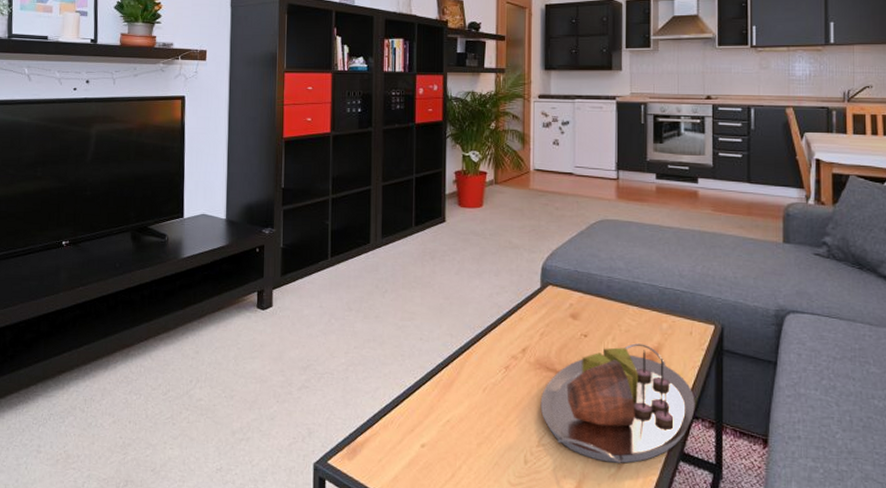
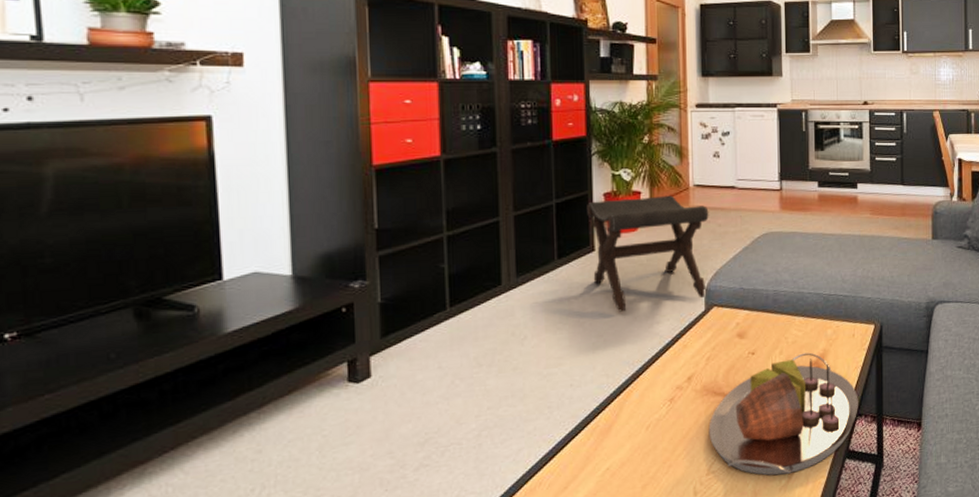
footstool: none [440,177,547,279] -> present [587,195,709,312]

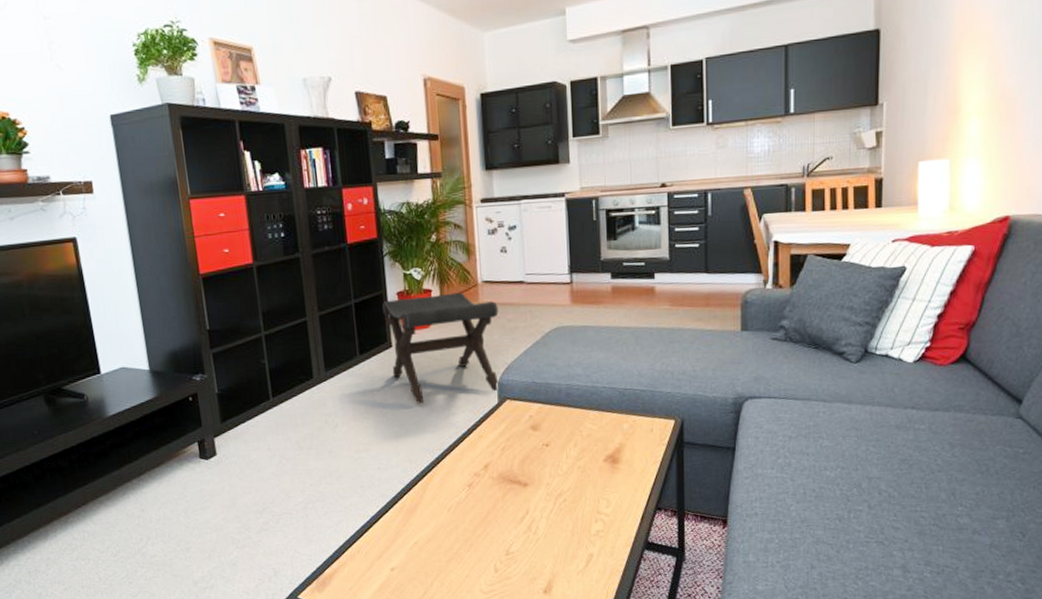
serving tray: present [708,352,858,476] -> none [506,446,658,560]

